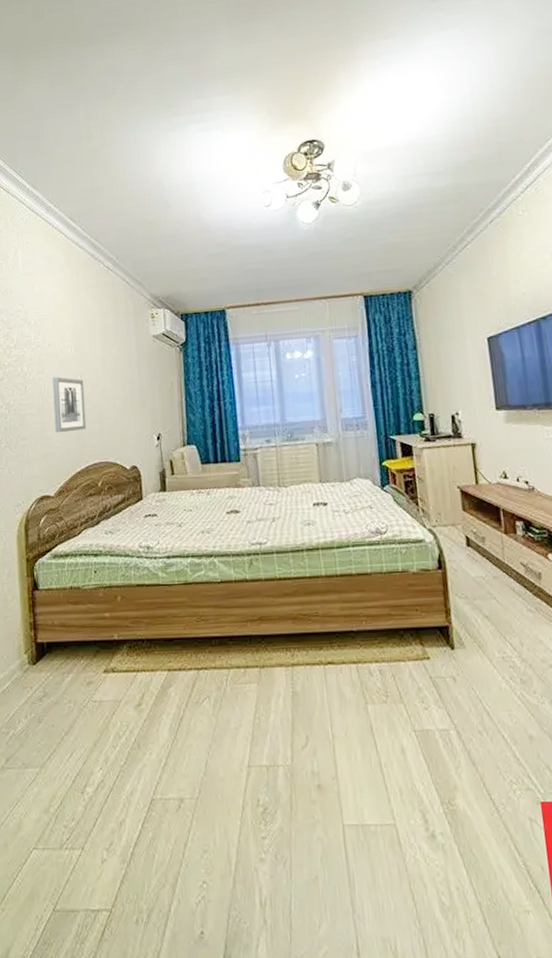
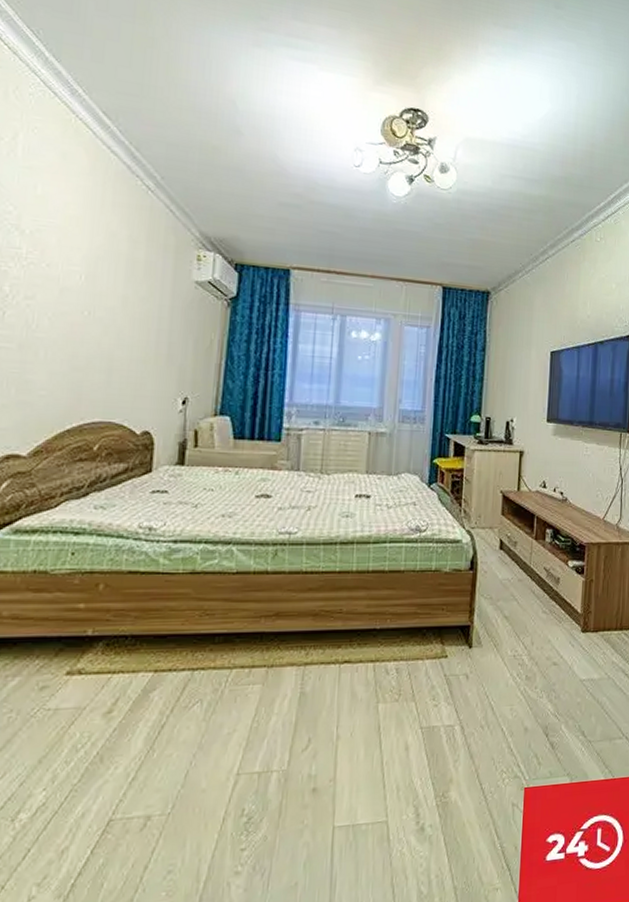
wall art: present [52,376,87,433] -> none [40,307,93,379]

